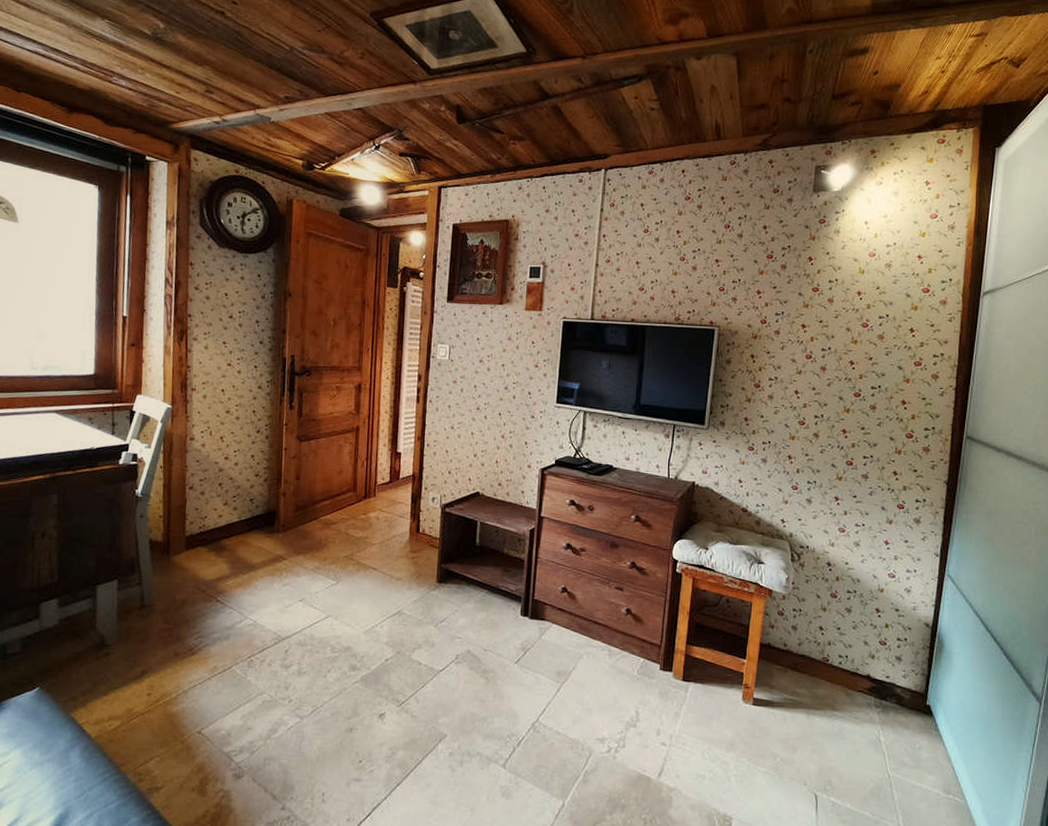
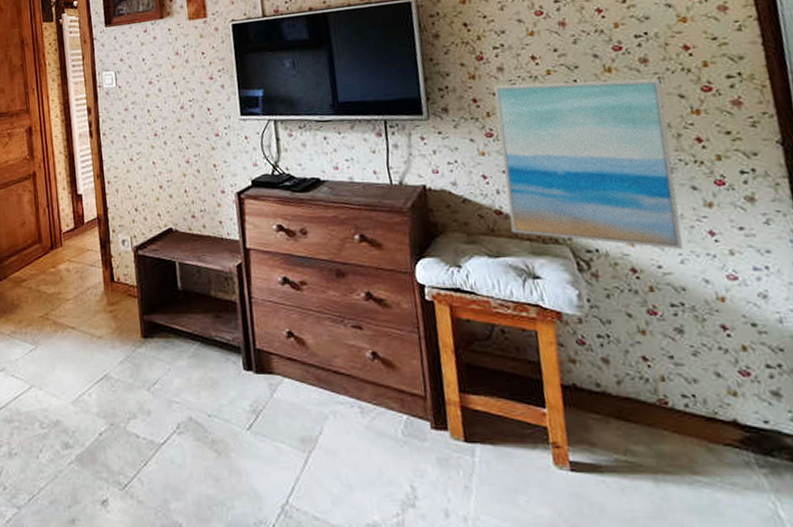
wall art: none [751,410,880,553] -> present [493,78,684,250]

